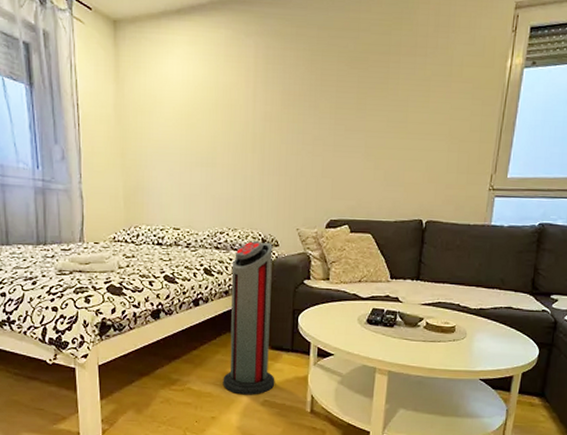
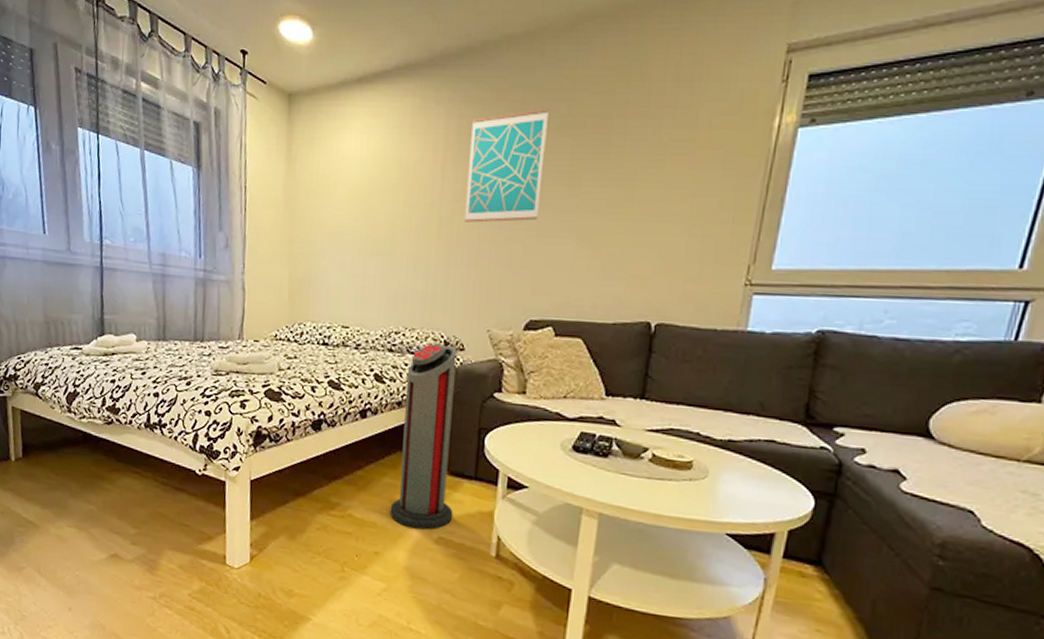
wall art: none [274,44,339,139] -> present [464,108,549,223]

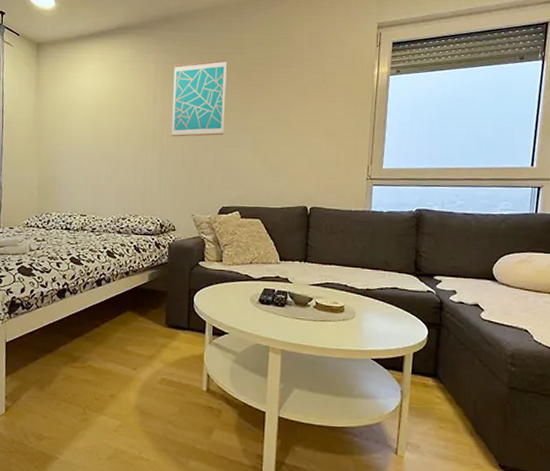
air purifier: present [389,343,457,530] -> none [122,226,172,373]

